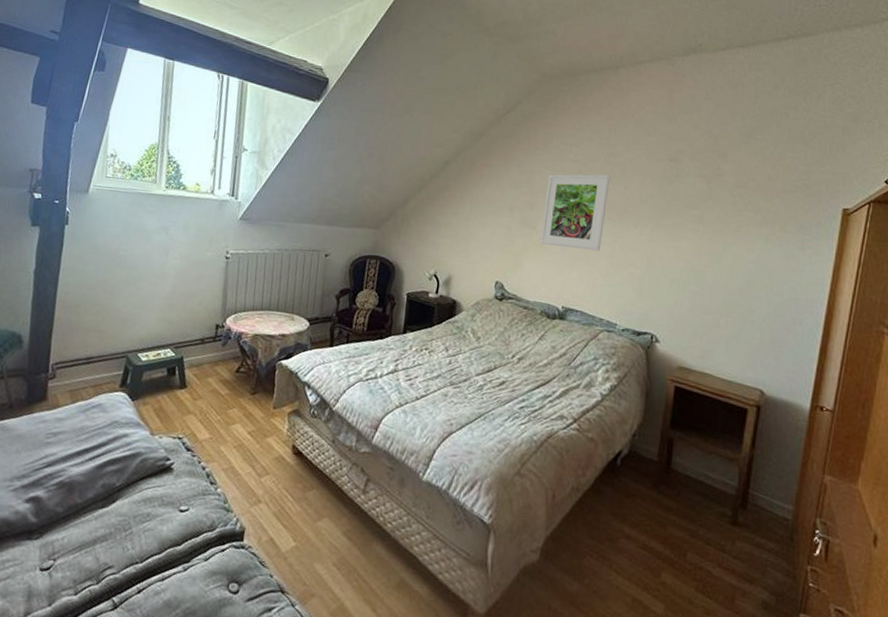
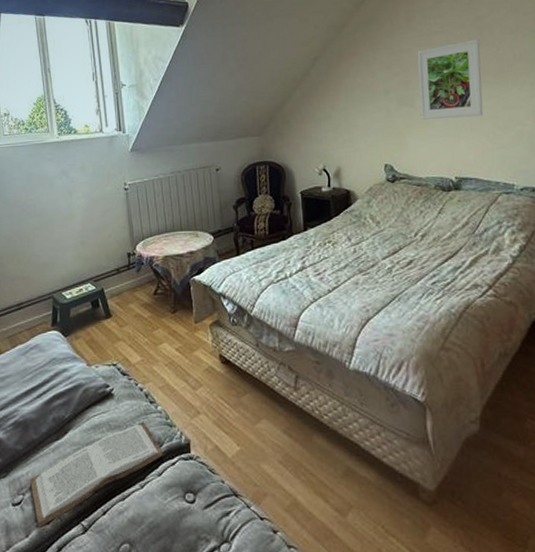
book: none [63,501,215,598] -> present [30,421,163,528]

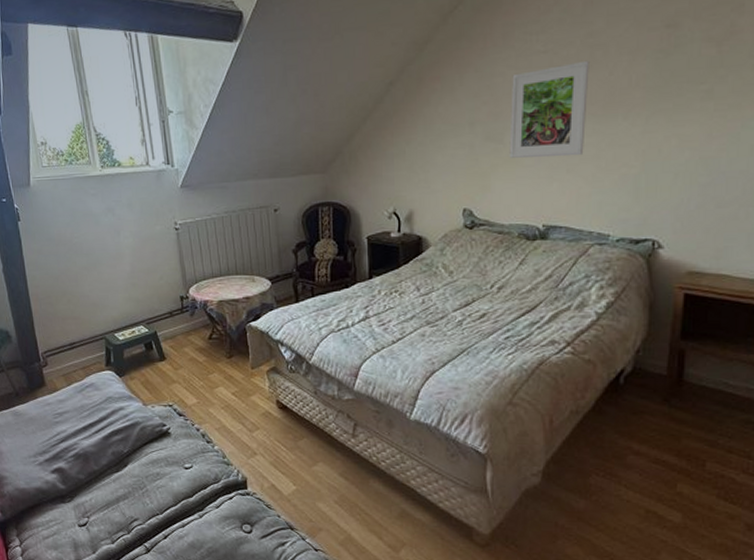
book: present [30,421,163,528] -> none [93,458,221,546]

